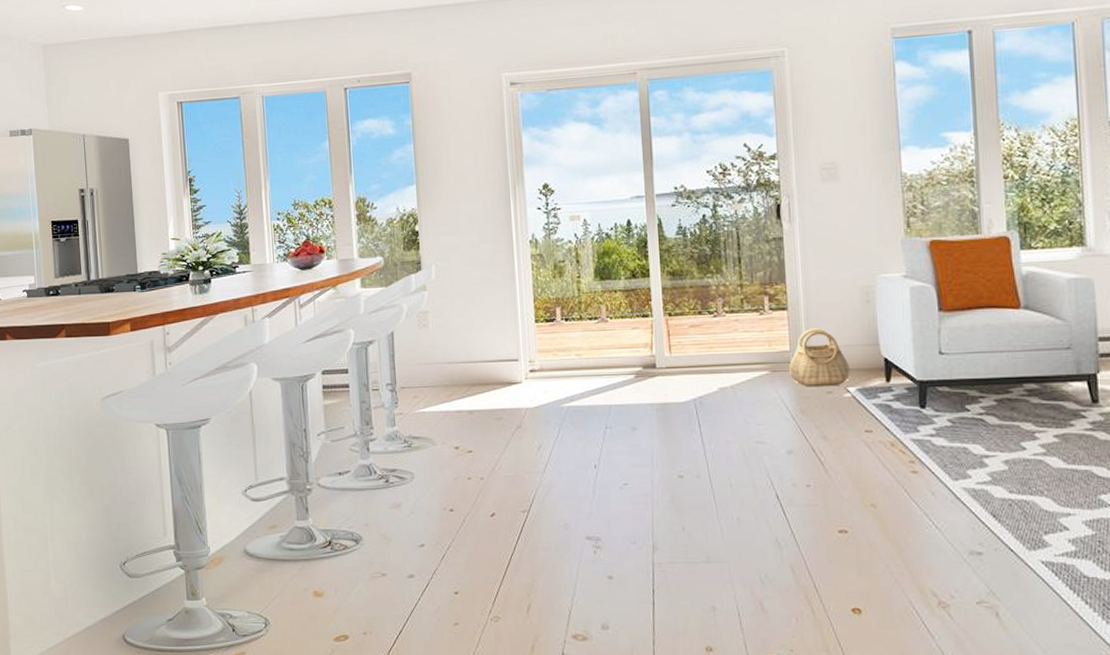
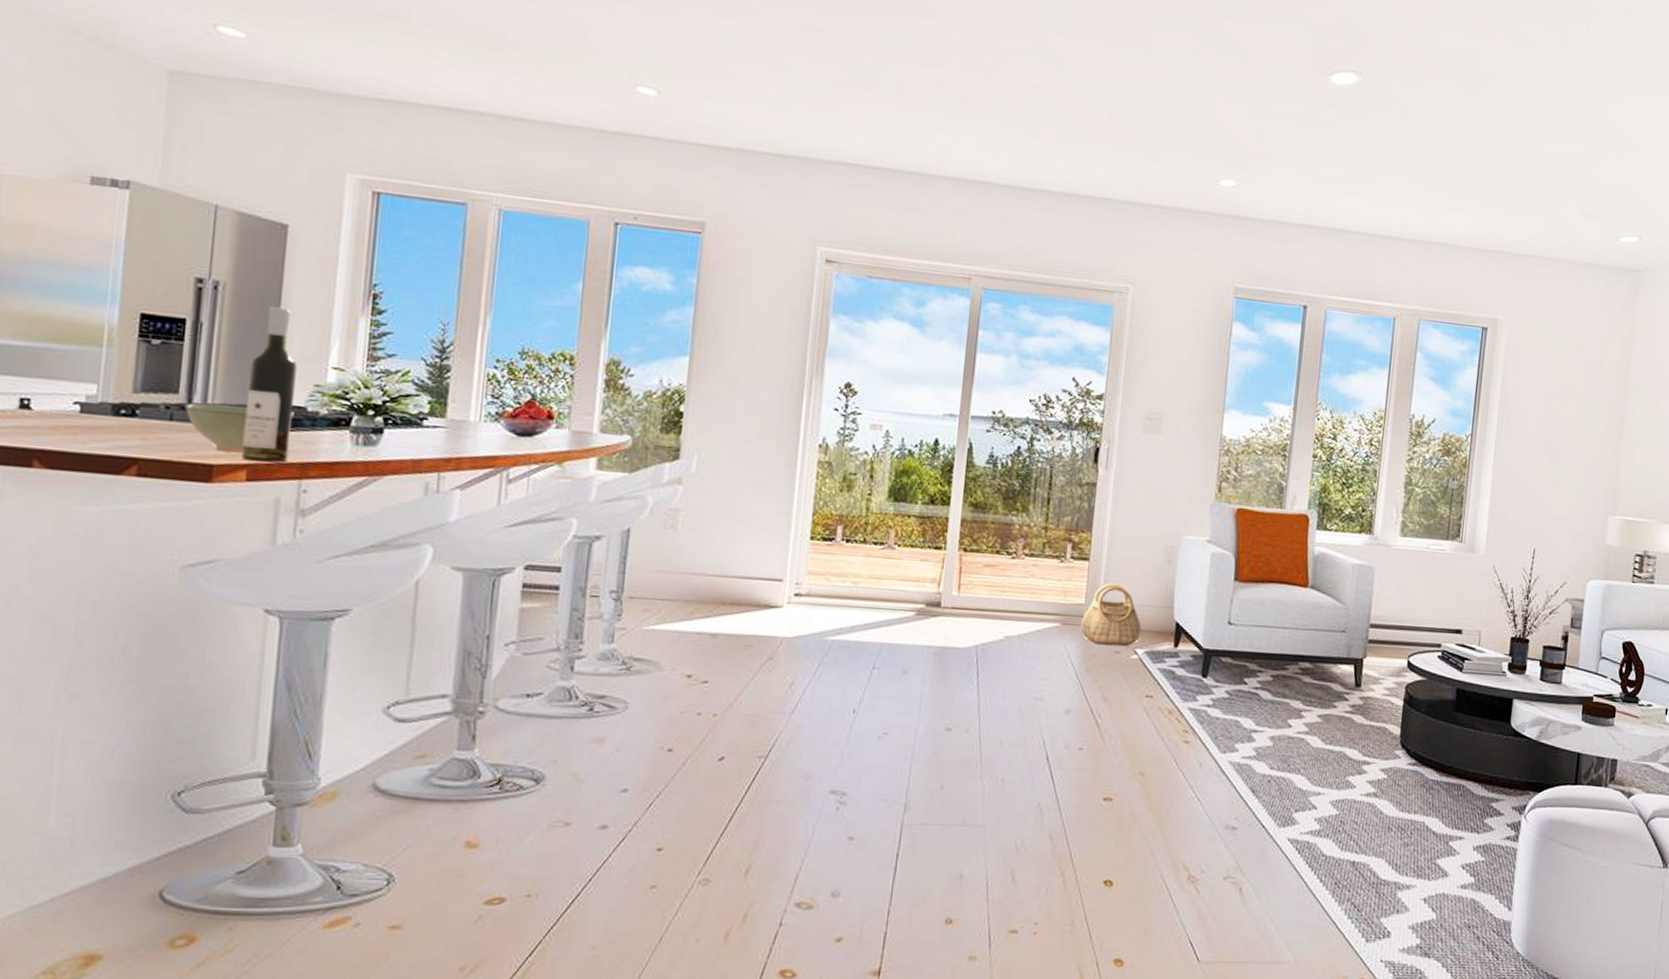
bowl: none [86,276,154,312] -> present [185,403,296,453]
bottle: none [120,199,154,317] -> present [241,305,297,463]

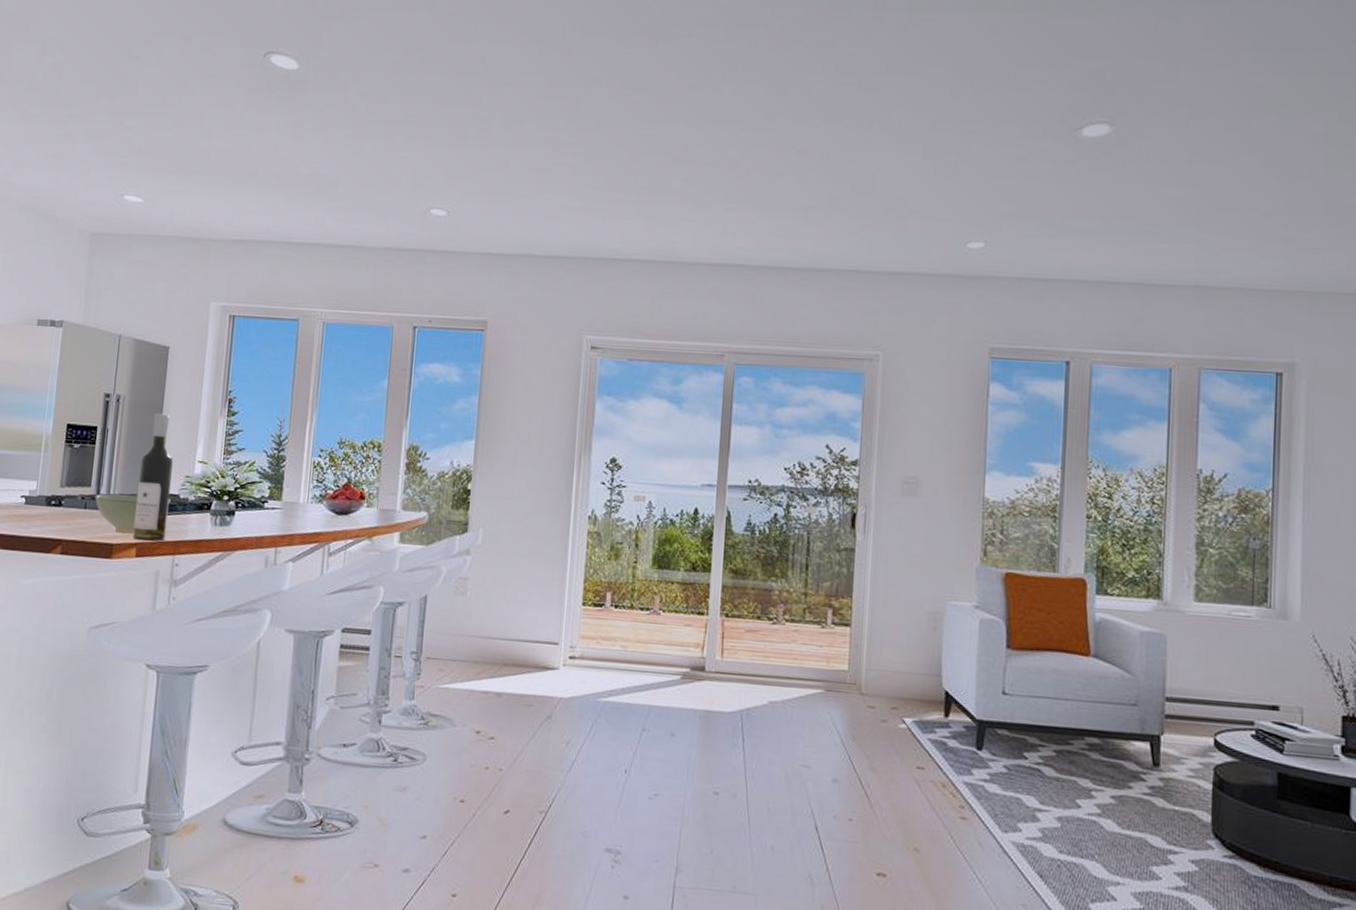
basket: present [1081,583,1142,647] -> none [845,649,908,715]

